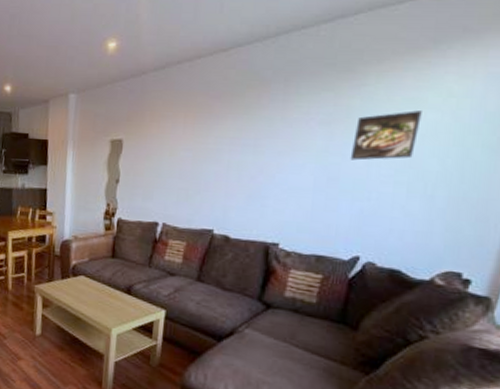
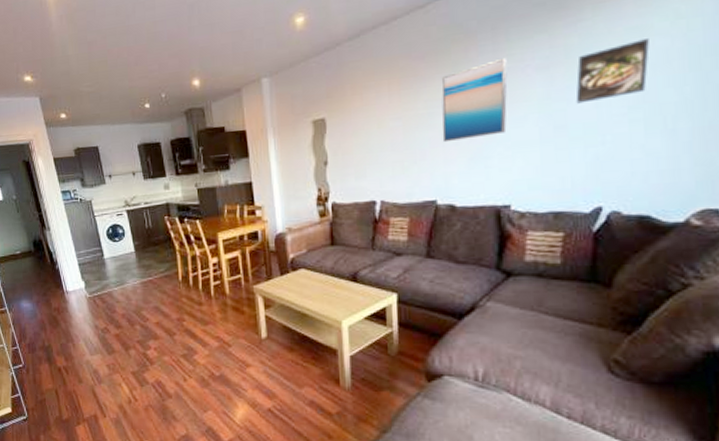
wall art: none [226,108,294,178] -> present [441,57,508,143]

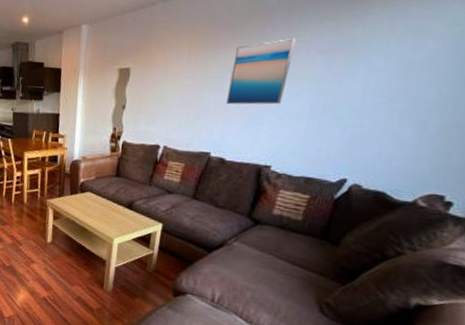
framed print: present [575,39,650,104] -> none [346,39,424,89]

